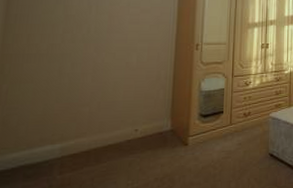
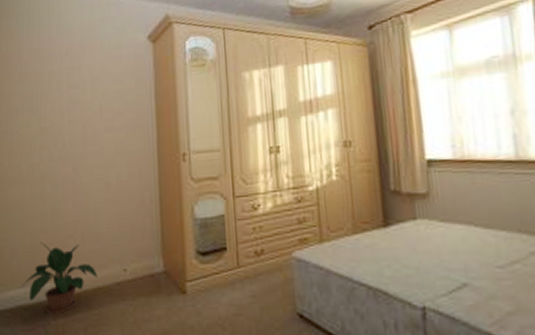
potted plant: none [26,110,110,171] -> present [20,242,98,315]

